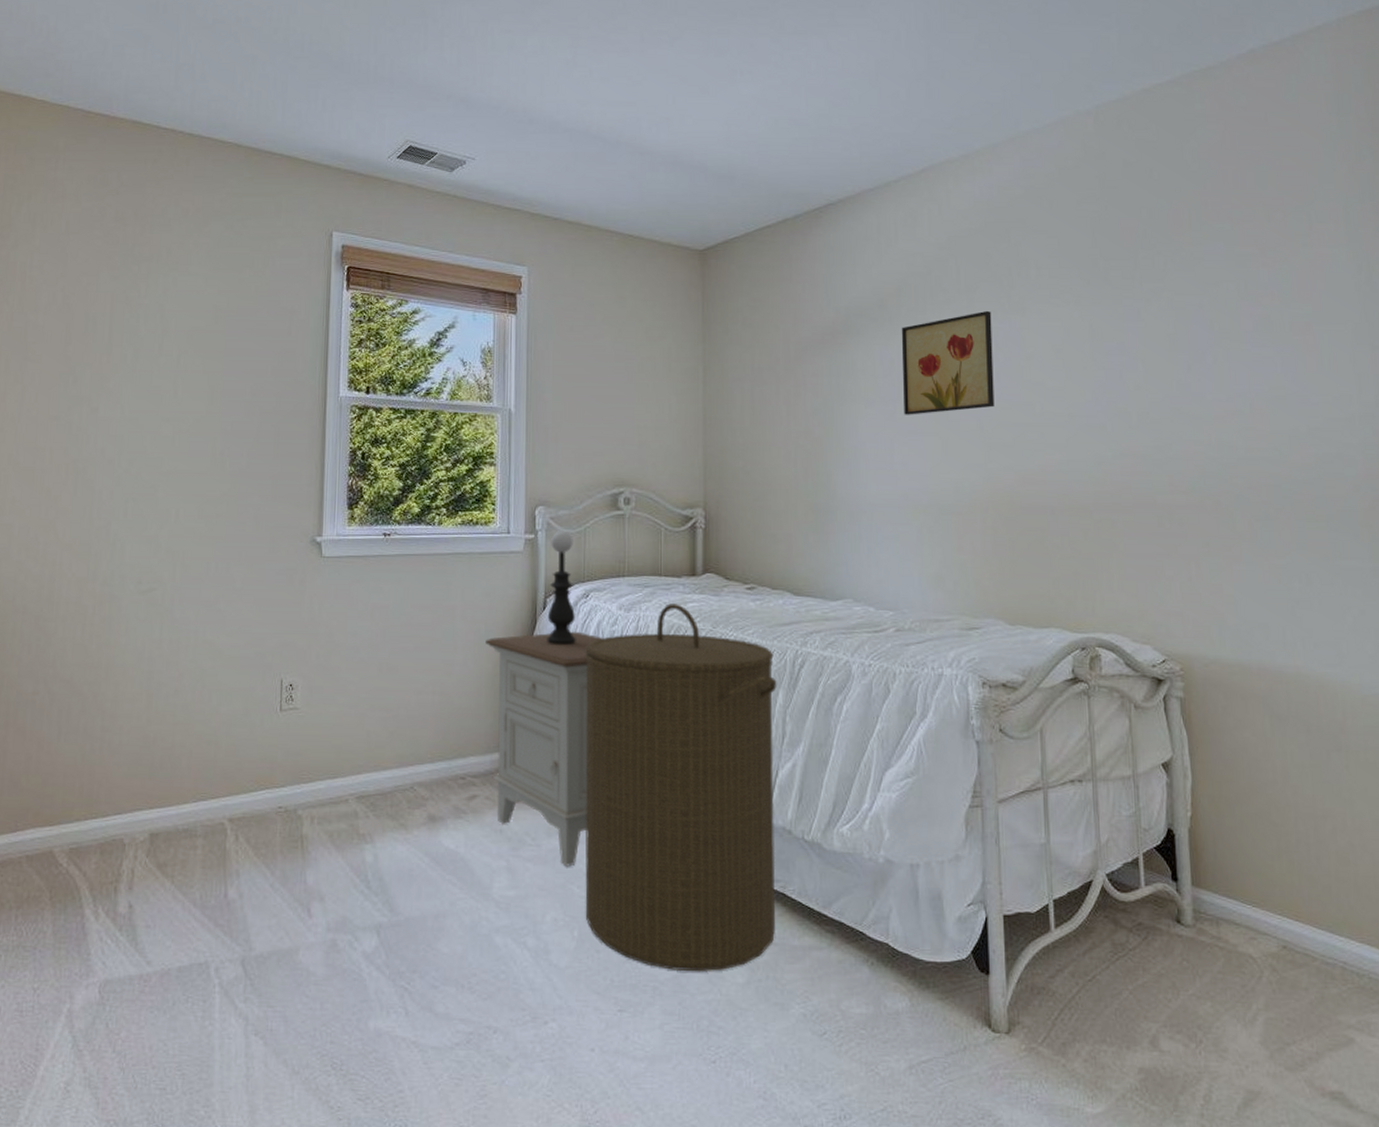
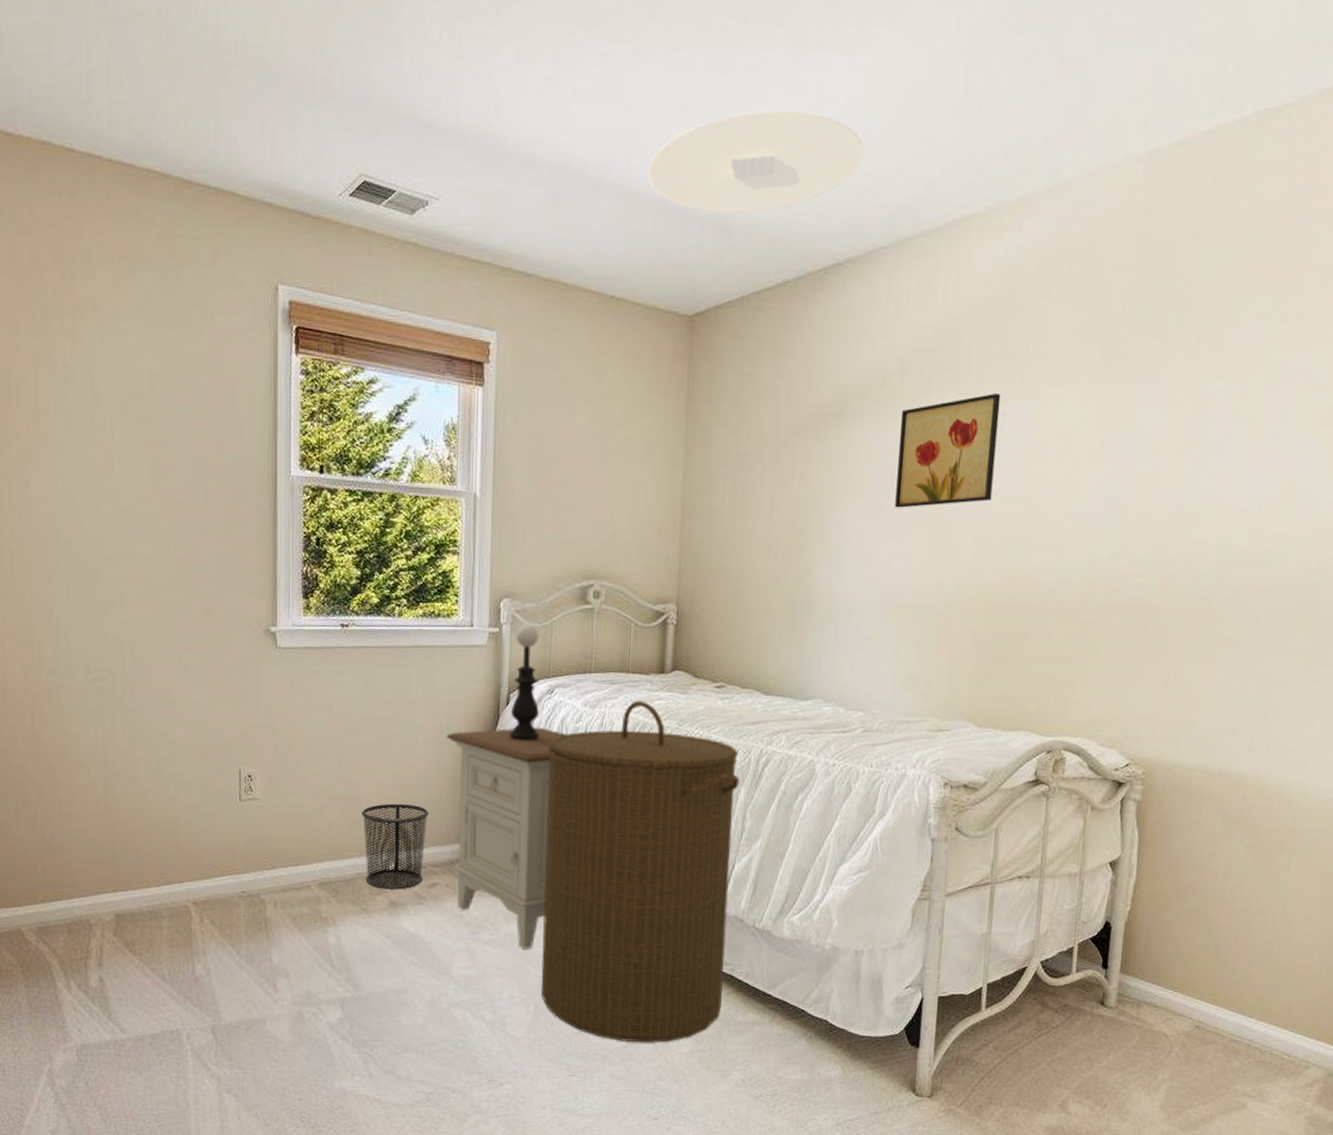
waste bin: none [401,711,468,803] -> present [361,803,429,890]
ceiling light: none [657,82,845,165] -> present [647,110,864,214]

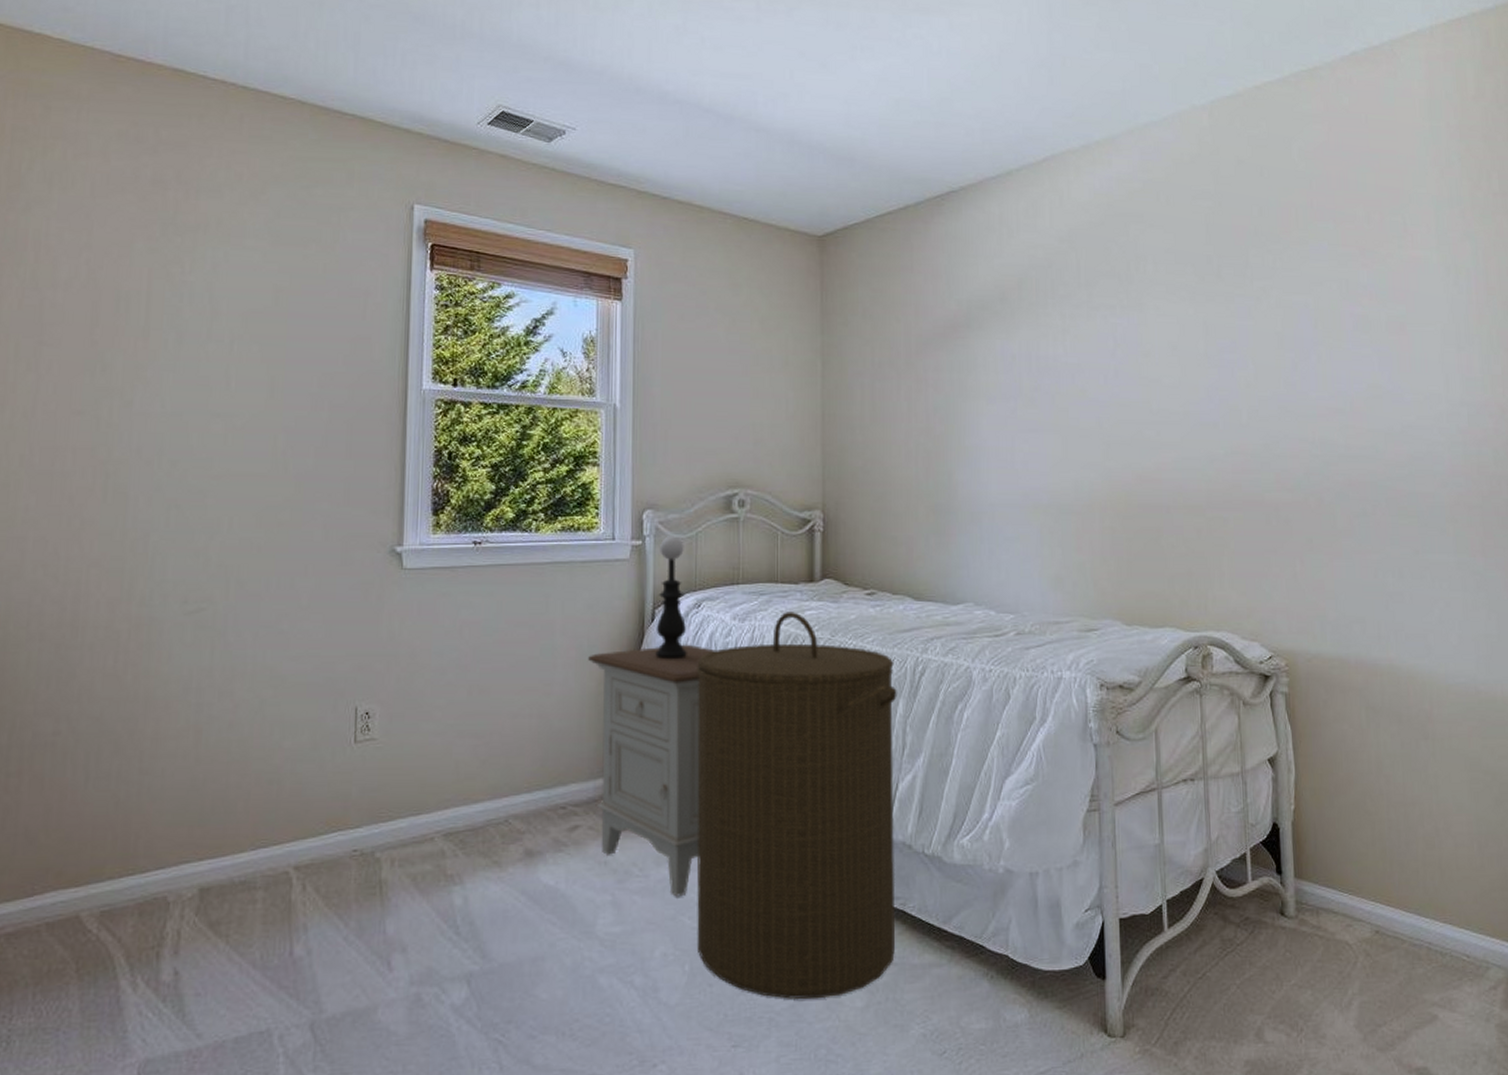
waste bin: present [361,803,429,890] -> none [494,736,569,837]
ceiling light: present [647,110,864,214] -> none [773,60,967,147]
wall art: present [895,392,1001,508] -> none [1022,305,1113,412]

